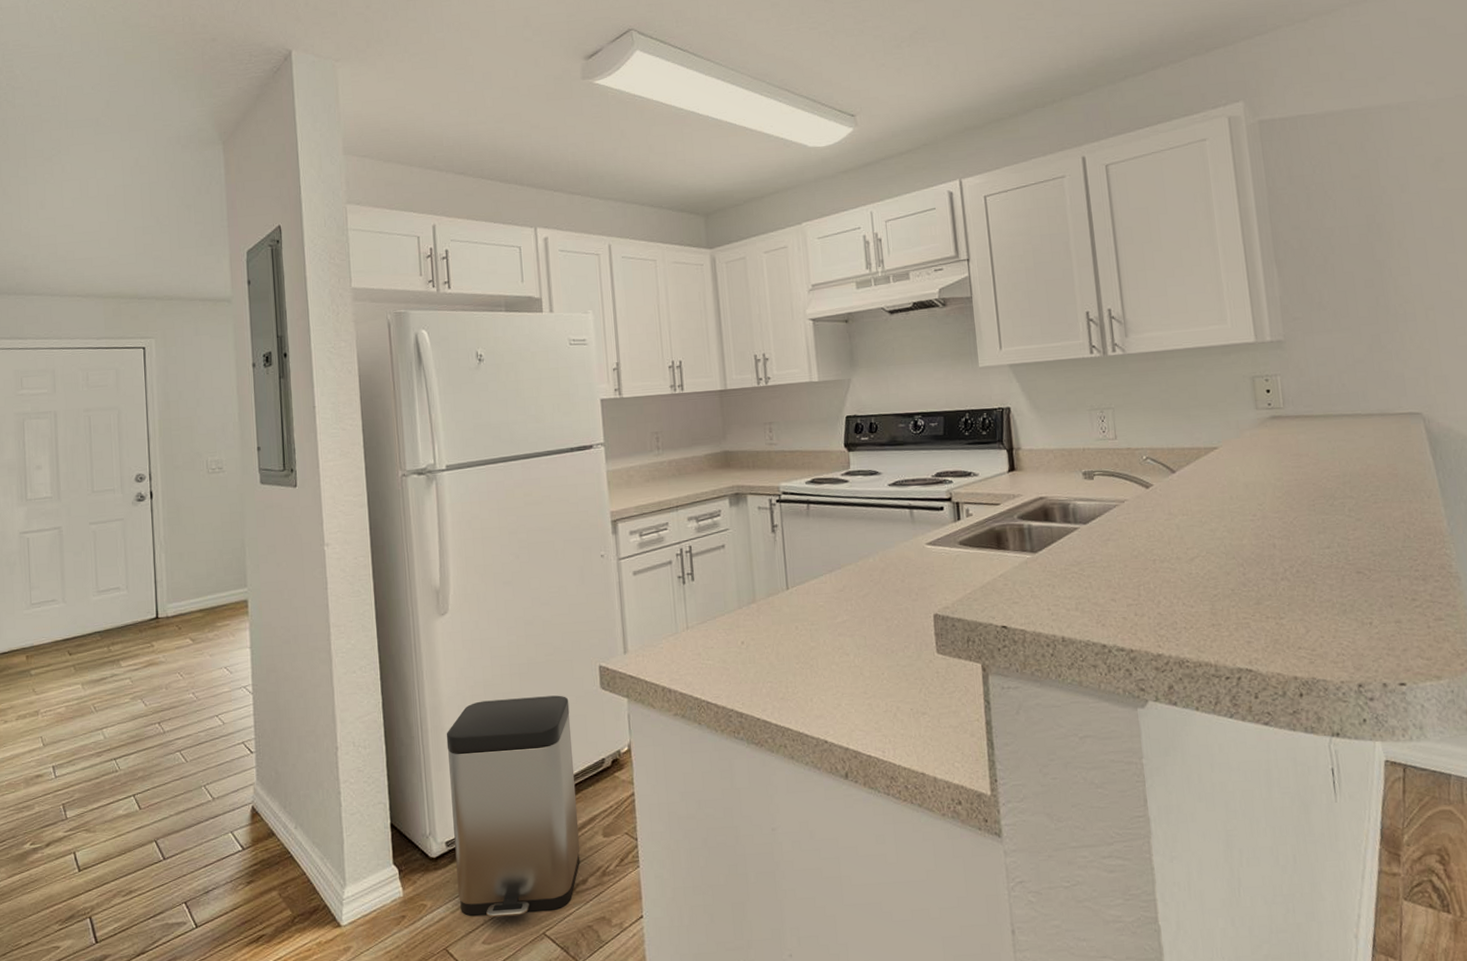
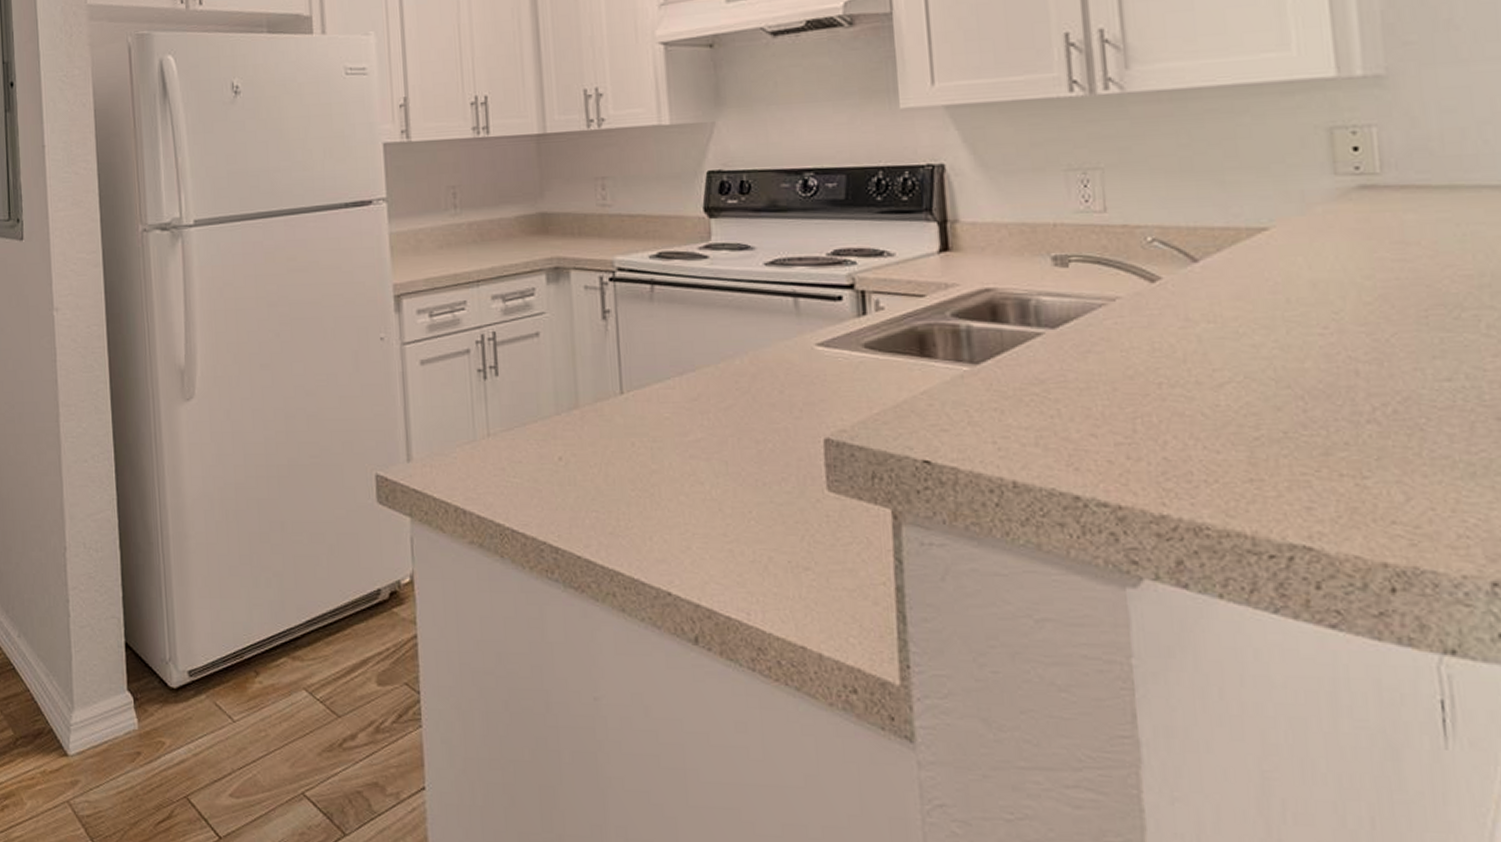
pedal bin: present [446,695,581,918] -> none [190,507,349,769]

